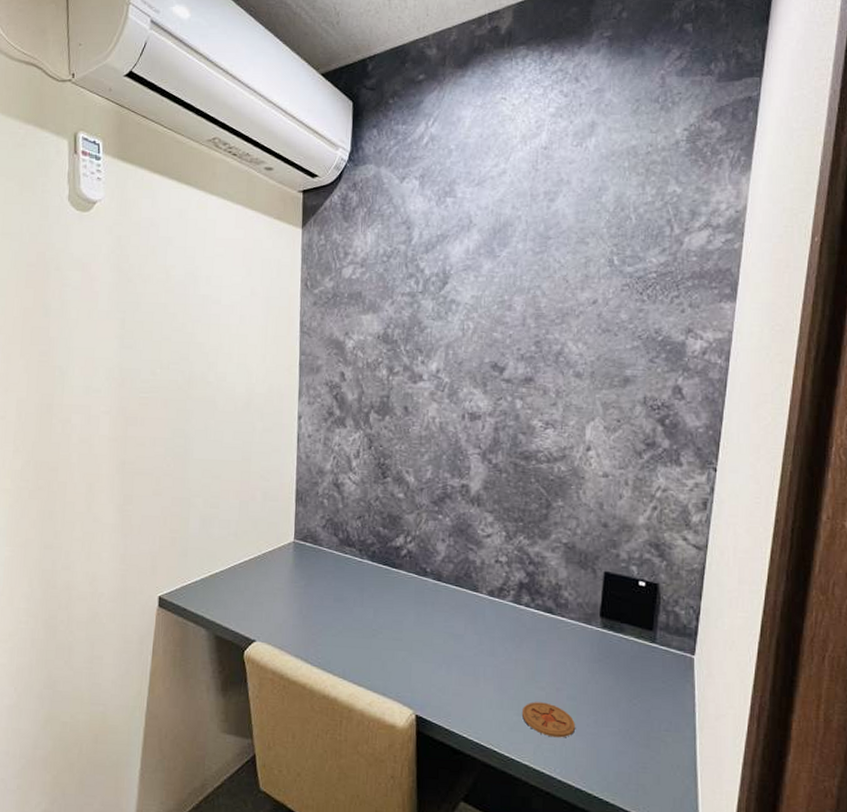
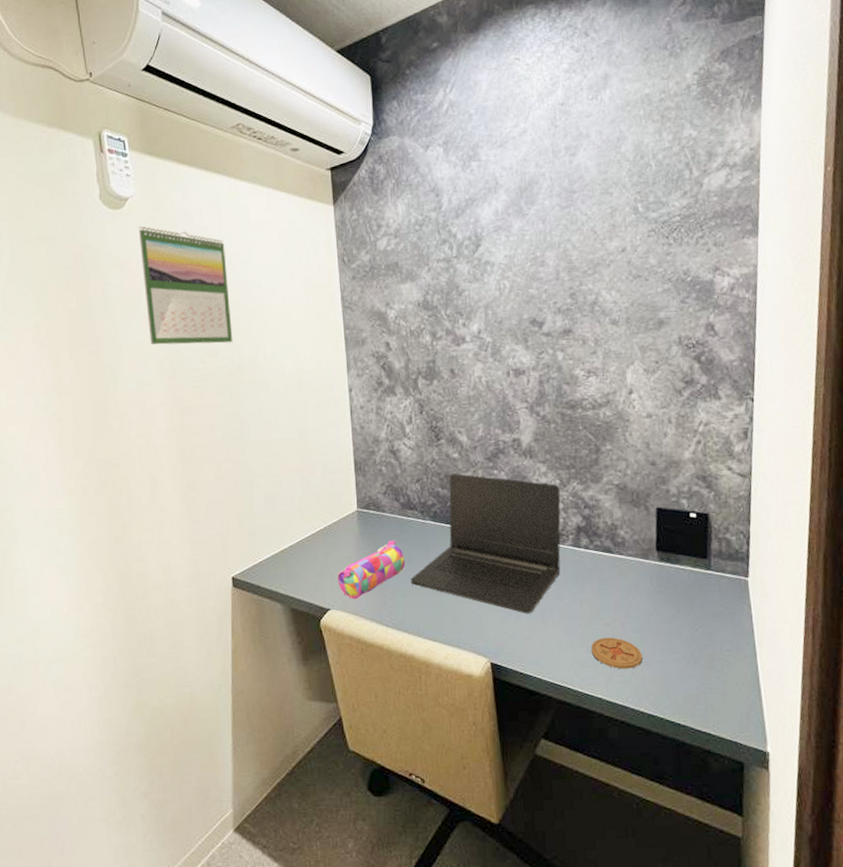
calendar: none [102,230,188,357] -> present [139,226,233,345]
pencil case: none [266,576,337,634] -> present [338,540,405,600]
laptop: none [341,513,506,668] -> present [410,473,561,614]

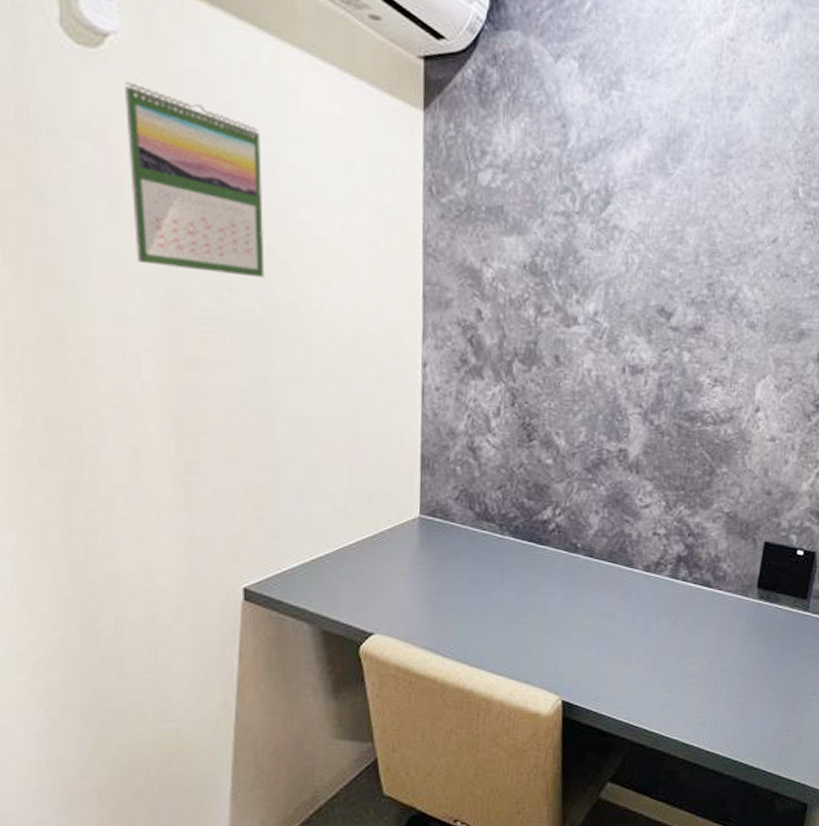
pencil case: present [338,540,405,600] -> none [387,556,473,624]
laptop: present [410,473,561,614] -> none [478,482,665,649]
coaster: present [590,637,642,669] -> none [673,677,726,711]

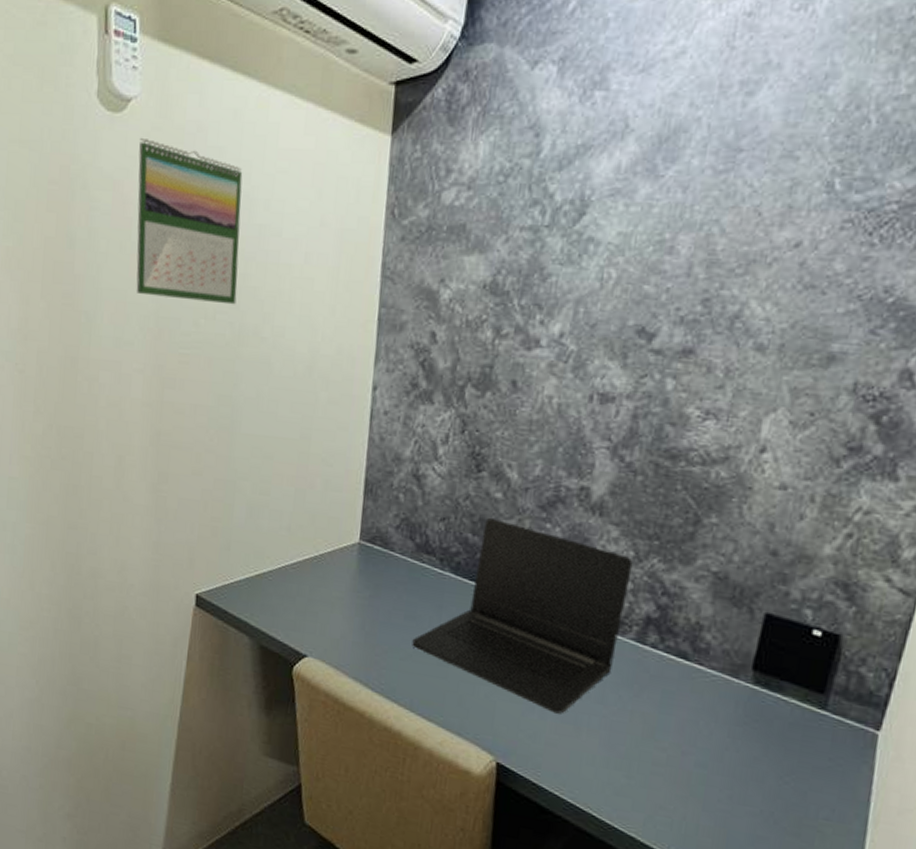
laptop: none [478,482,665,649] -> present [412,517,633,714]

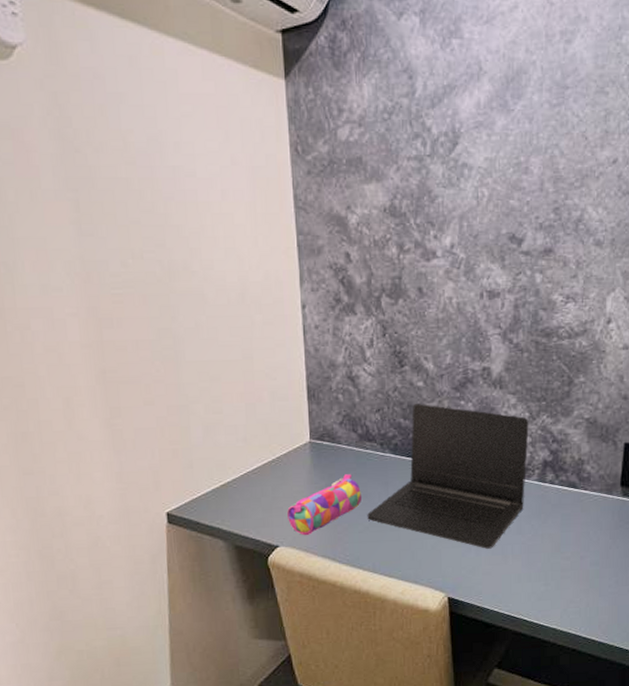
calendar: present [136,137,243,305] -> none [33,85,162,244]
pencil case: none [321,587,409,651] -> present [287,474,361,536]

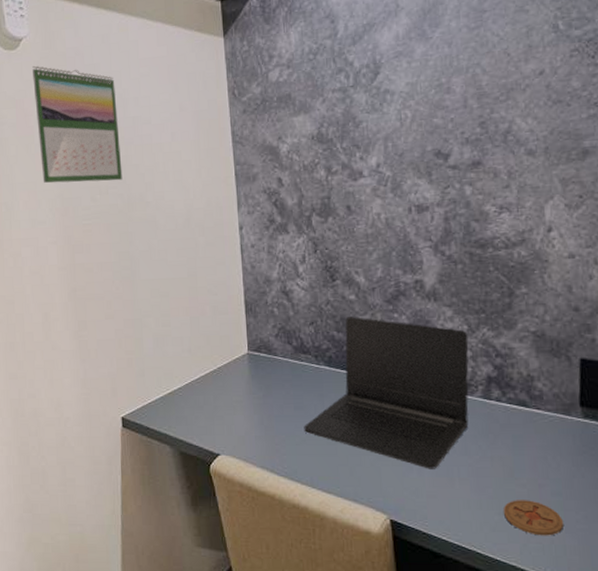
calendar: none [33,85,162,244] -> present [32,65,123,183]
pencil case: present [287,474,361,536] -> none [228,385,298,446]
coaster: none [548,570,598,601] -> present [503,500,563,536]

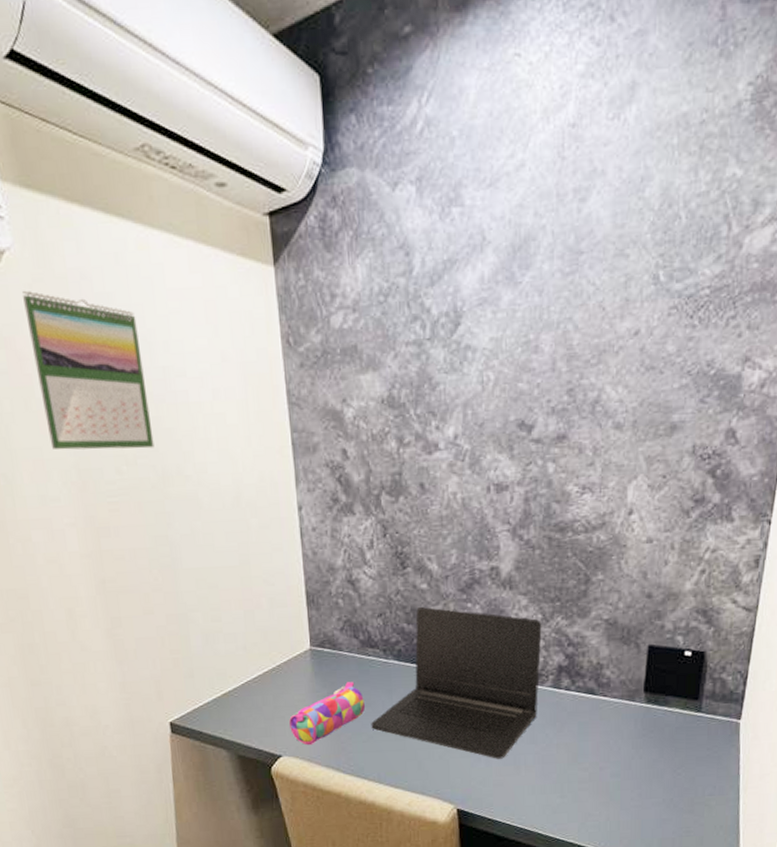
pencil case: none [228,385,298,446] -> present [289,682,365,746]
coaster: present [503,500,563,536] -> none [565,782,619,814]

